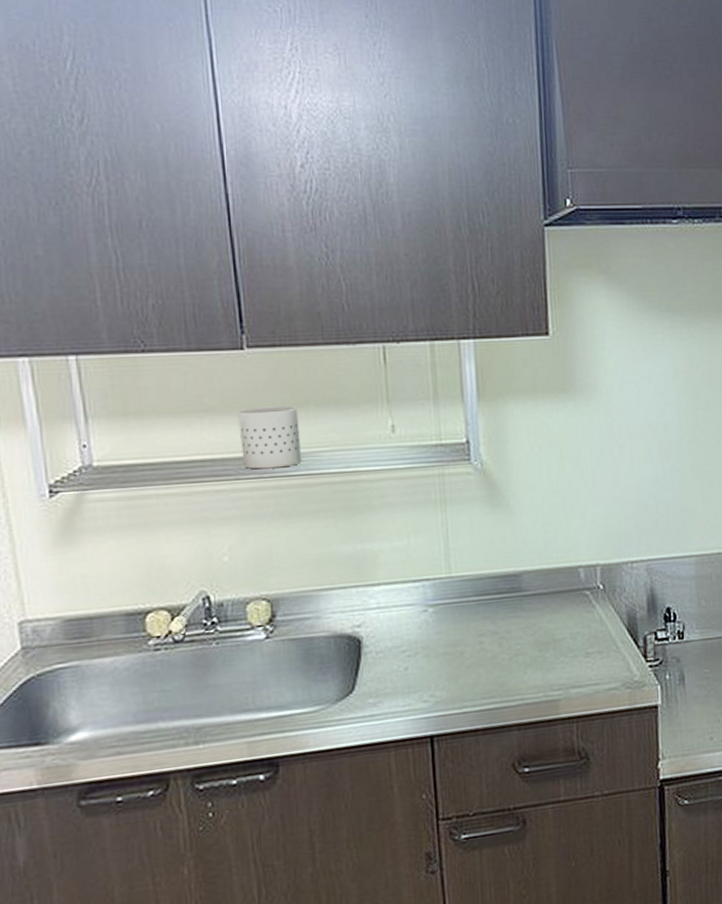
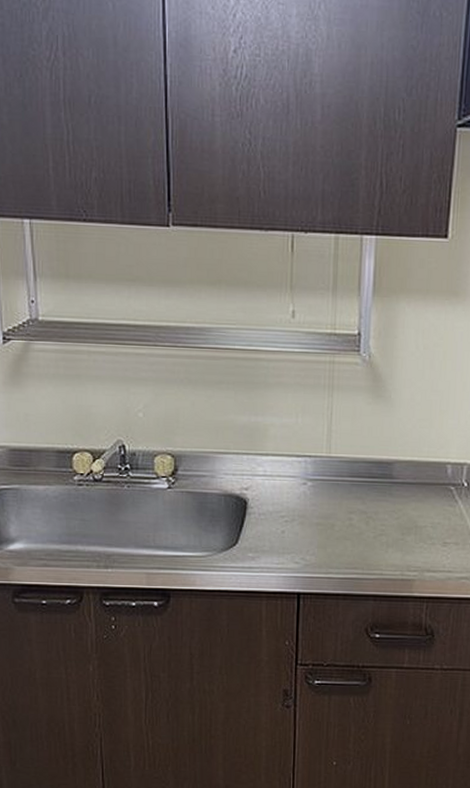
mug: present [237,405,302,470] -> none [160,281,212,340]

